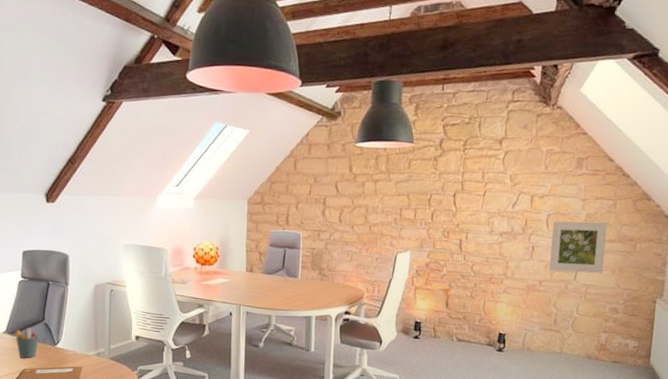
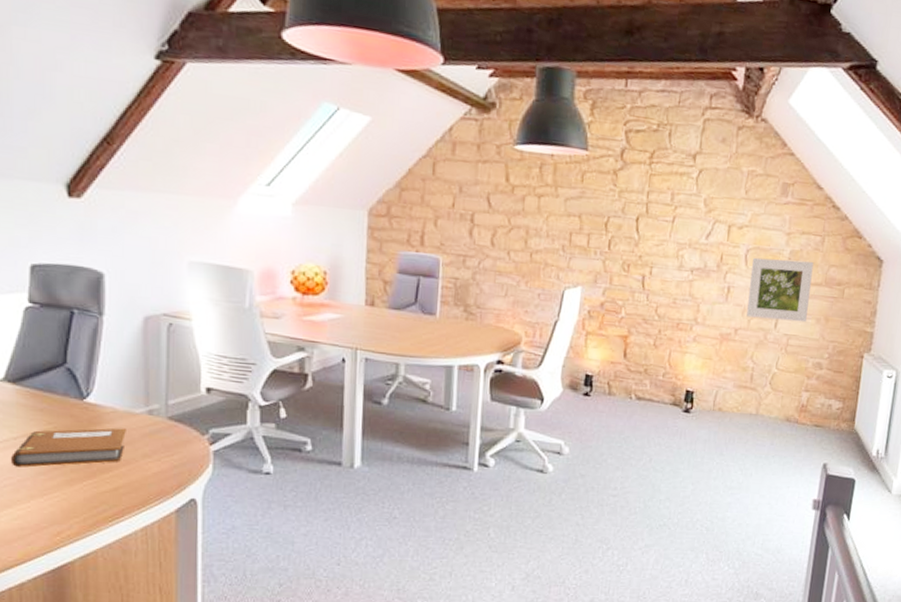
pen holder: present [15,328,38,358] -> none [19,374,57,417]

